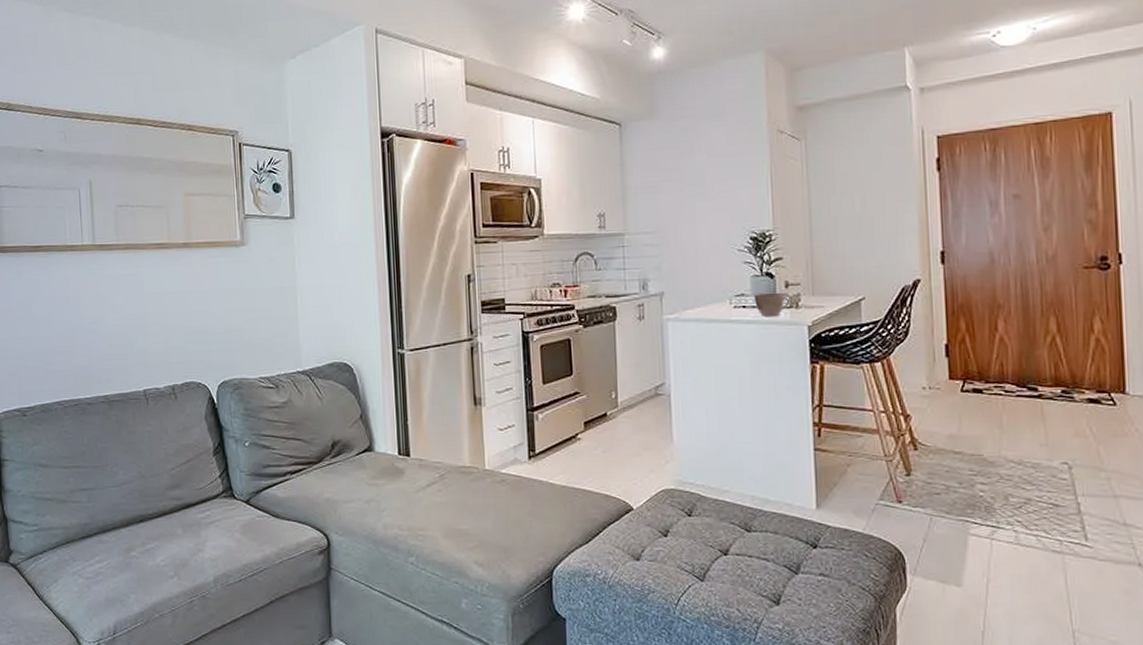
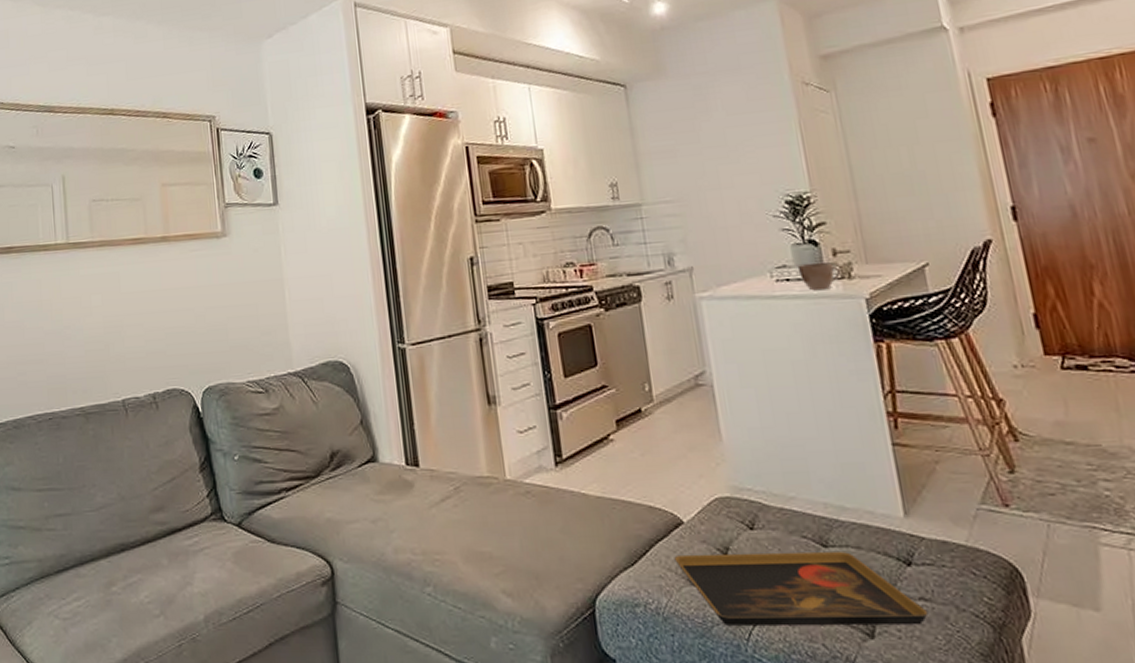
decorative tray: none [622,535,825,594] -> present [674,551,929,625]

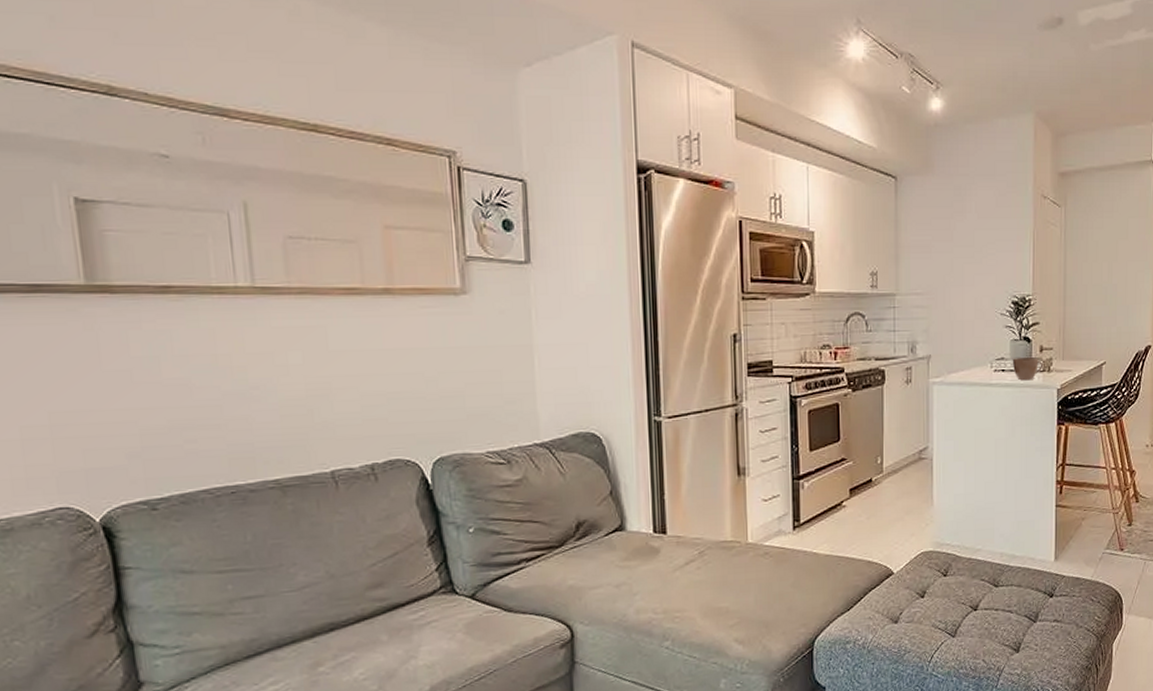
decorative tray: present [674,551,929,625] -> none [882,590,1058,652]

